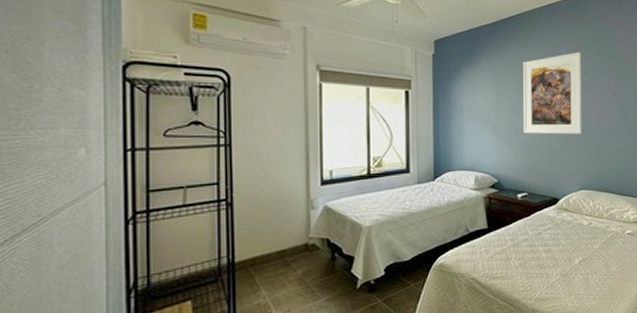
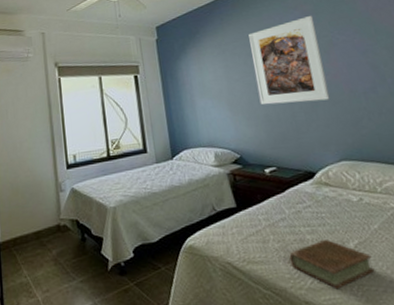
book: none [526,256,590,299] -> present [289,238,375,290]

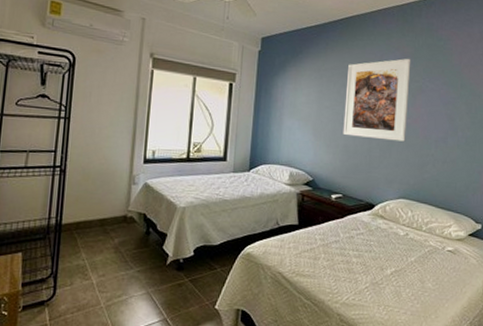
book: present [289,238,375,290] -> none [333,263,402,307]

